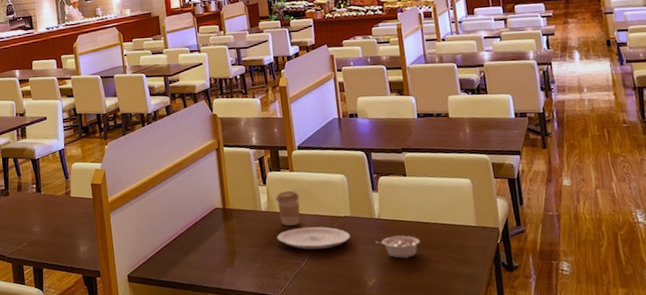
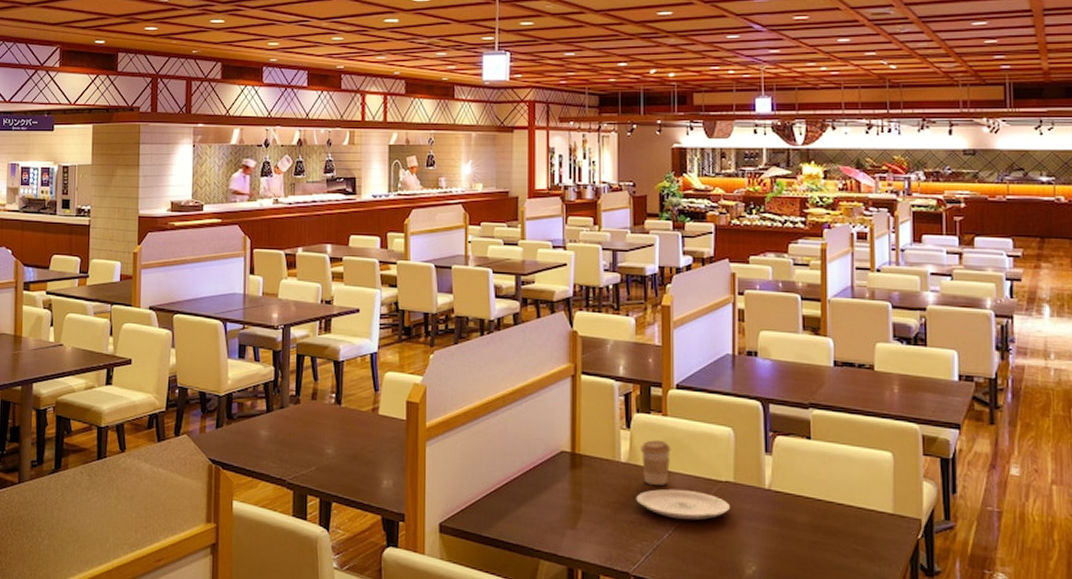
legume: present [375,235,420,259] -> none [762,514,818,545]

